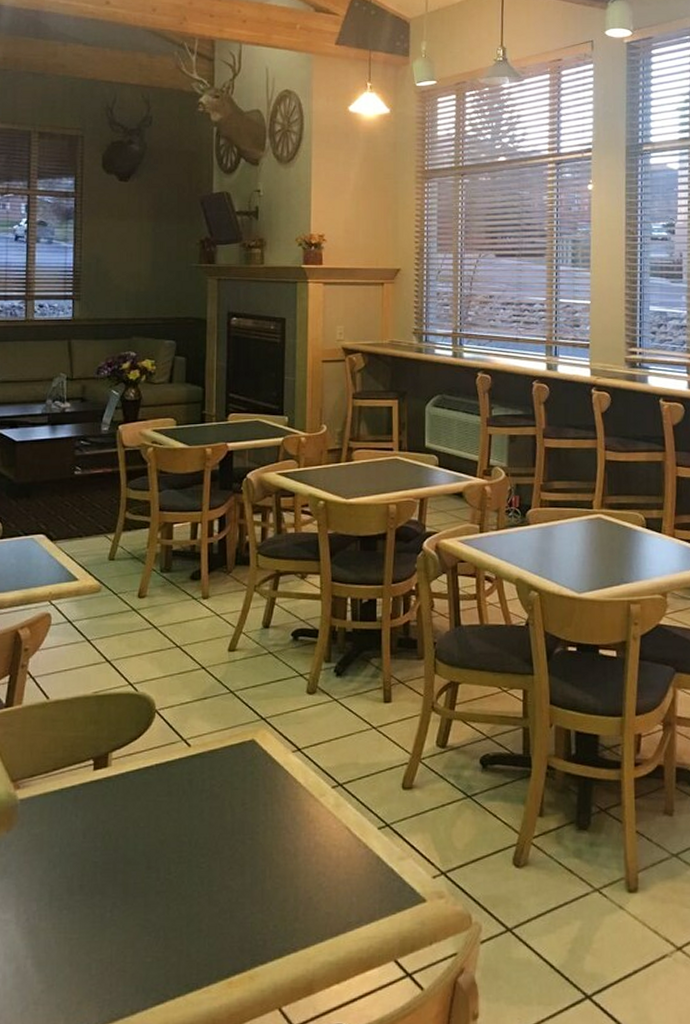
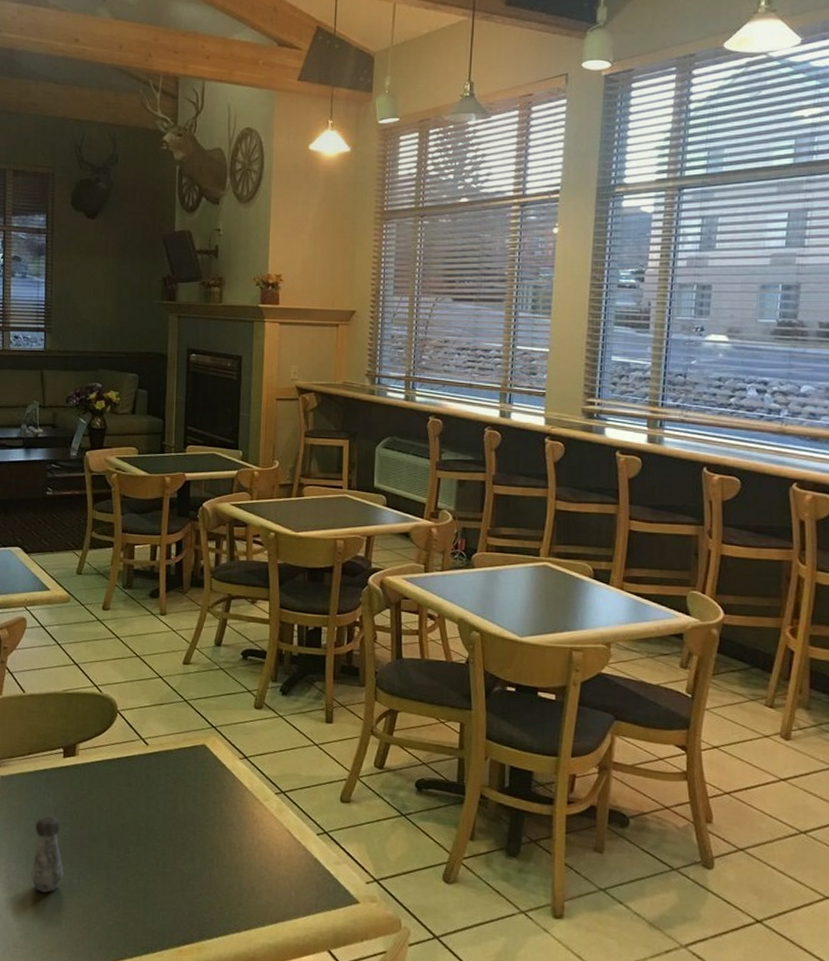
salt shaker: none [55,841,94,933] -> present [31,816,64,893]

